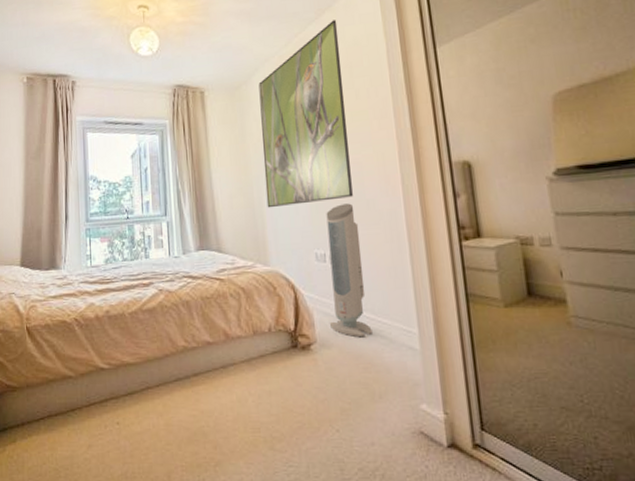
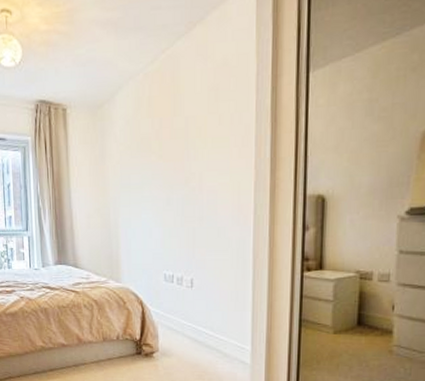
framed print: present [258,20,353,208] -> none [121,35,208,230]
air purifier: present [326,203,372,338] -> none [171,230,209,350]

